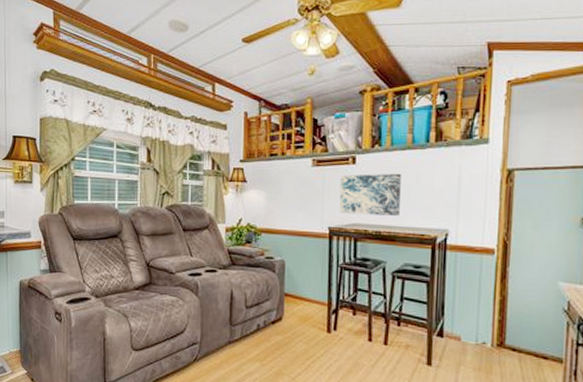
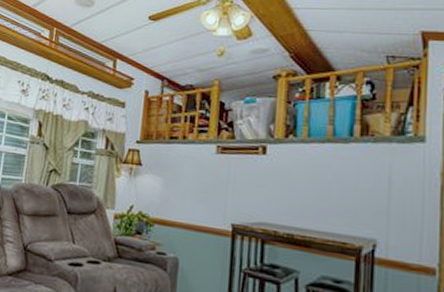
wall art: present [339,174,401,216] -> none [245,165,319,218]

